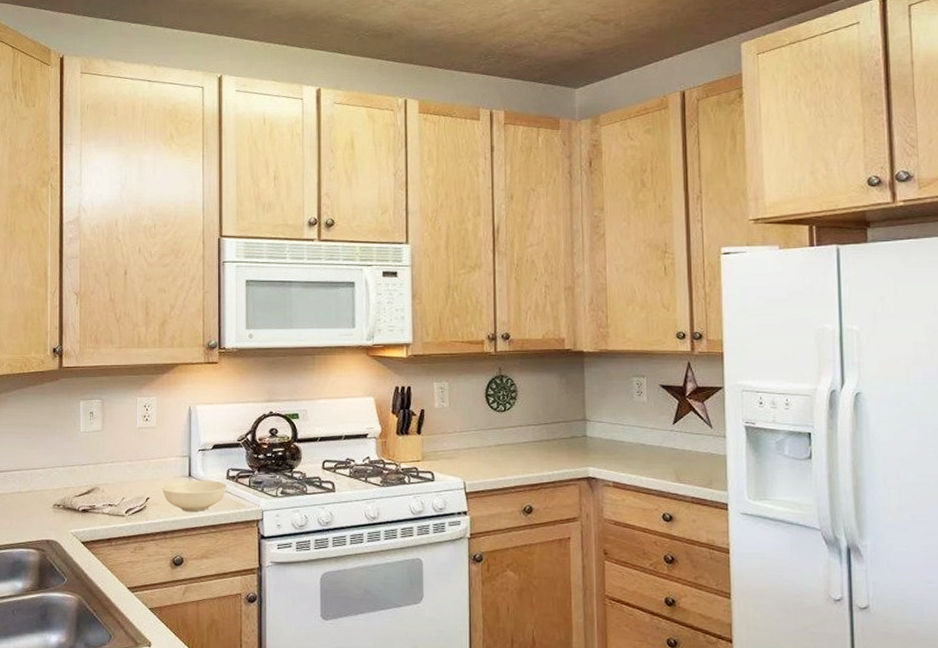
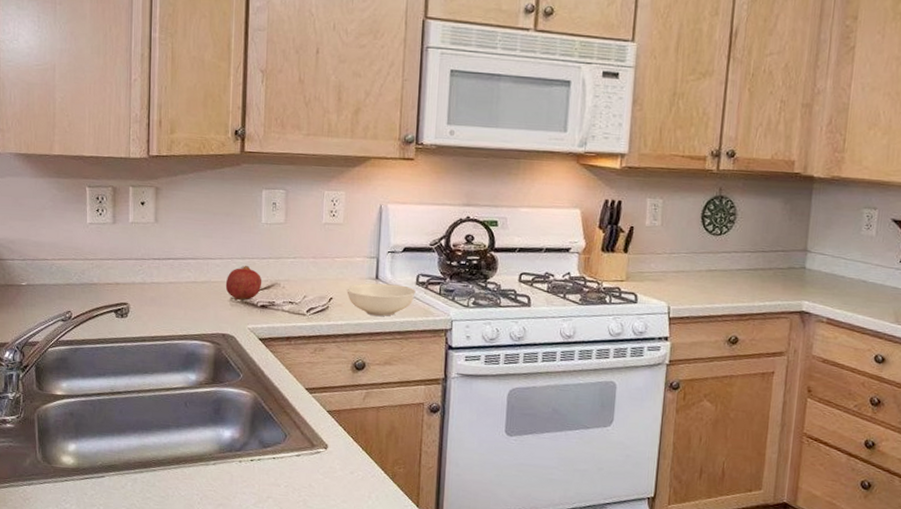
fruit: none [48,473,83,506] -> present [225,266,262,300]

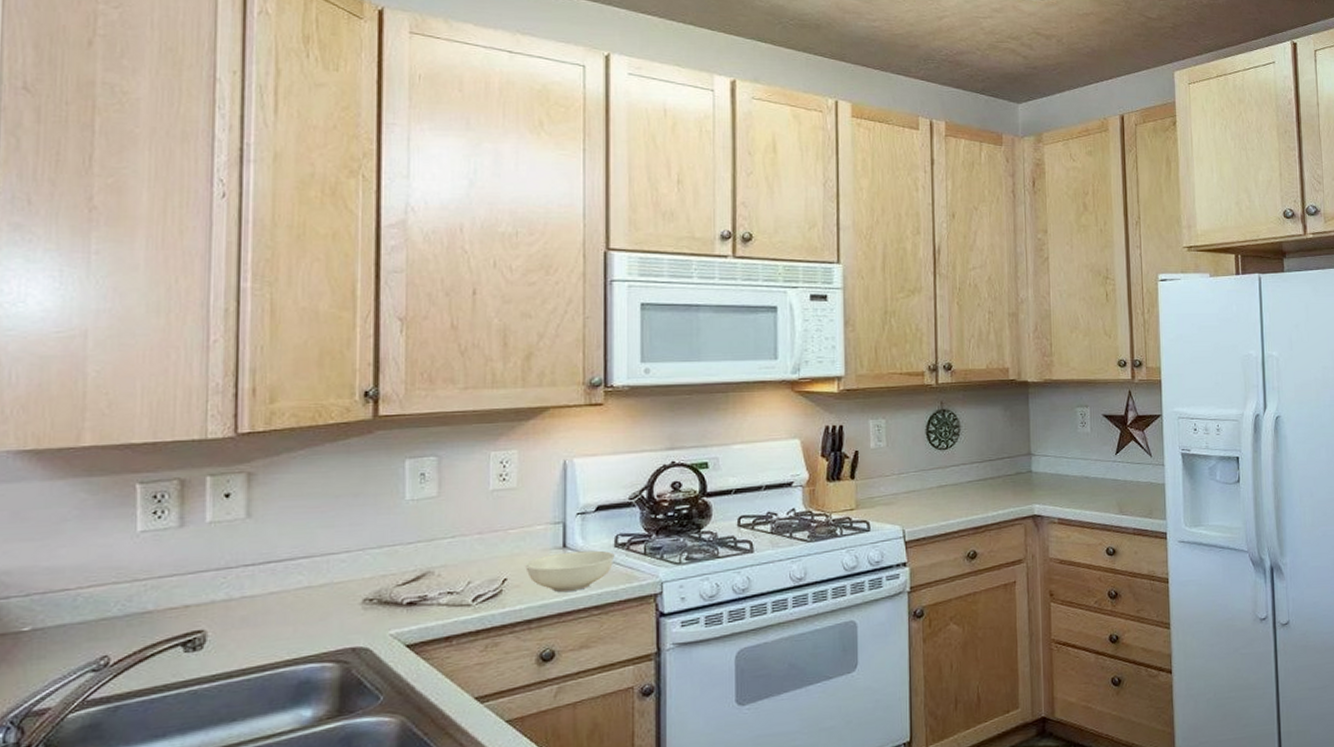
fruit: present [225,266,262,300] -> none [355,556,409,601]

